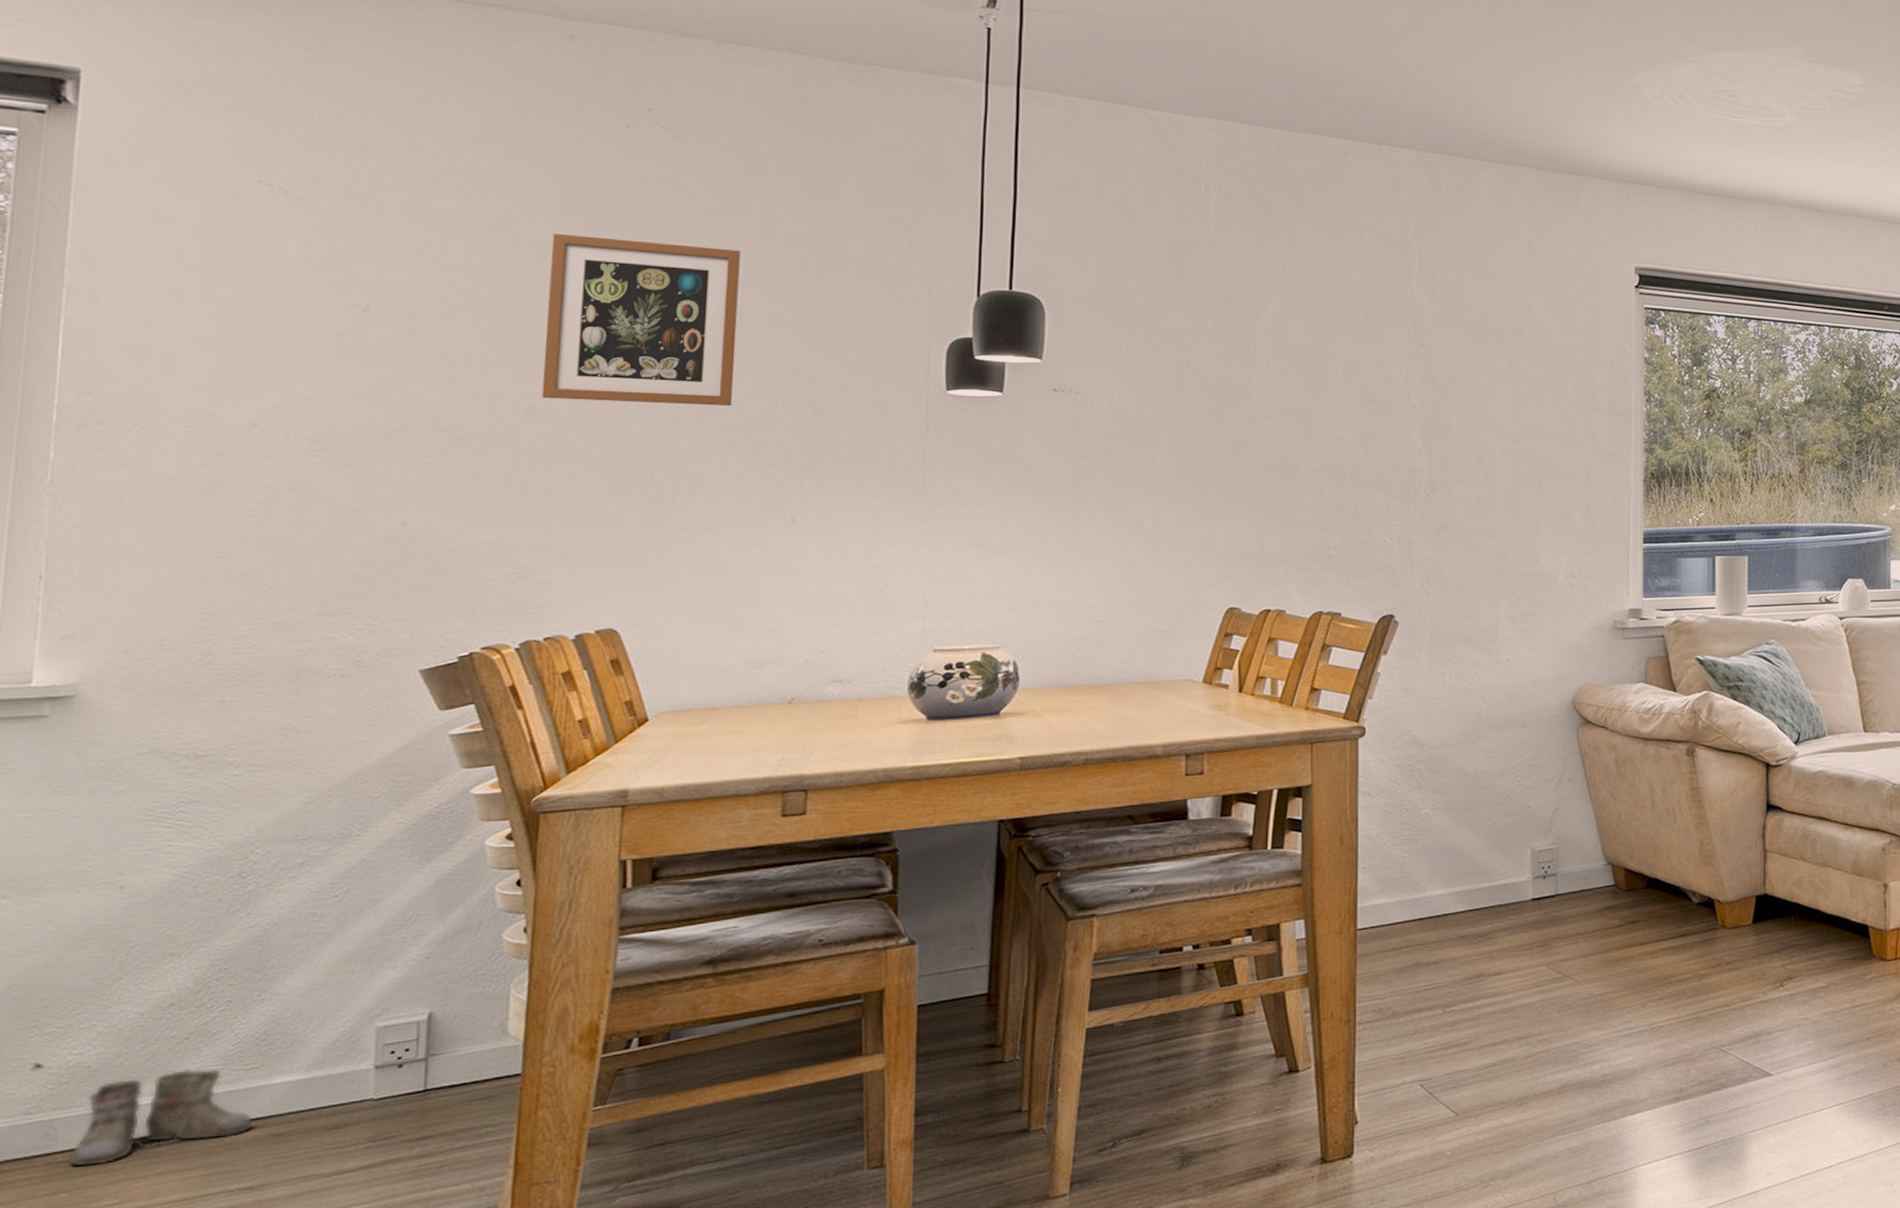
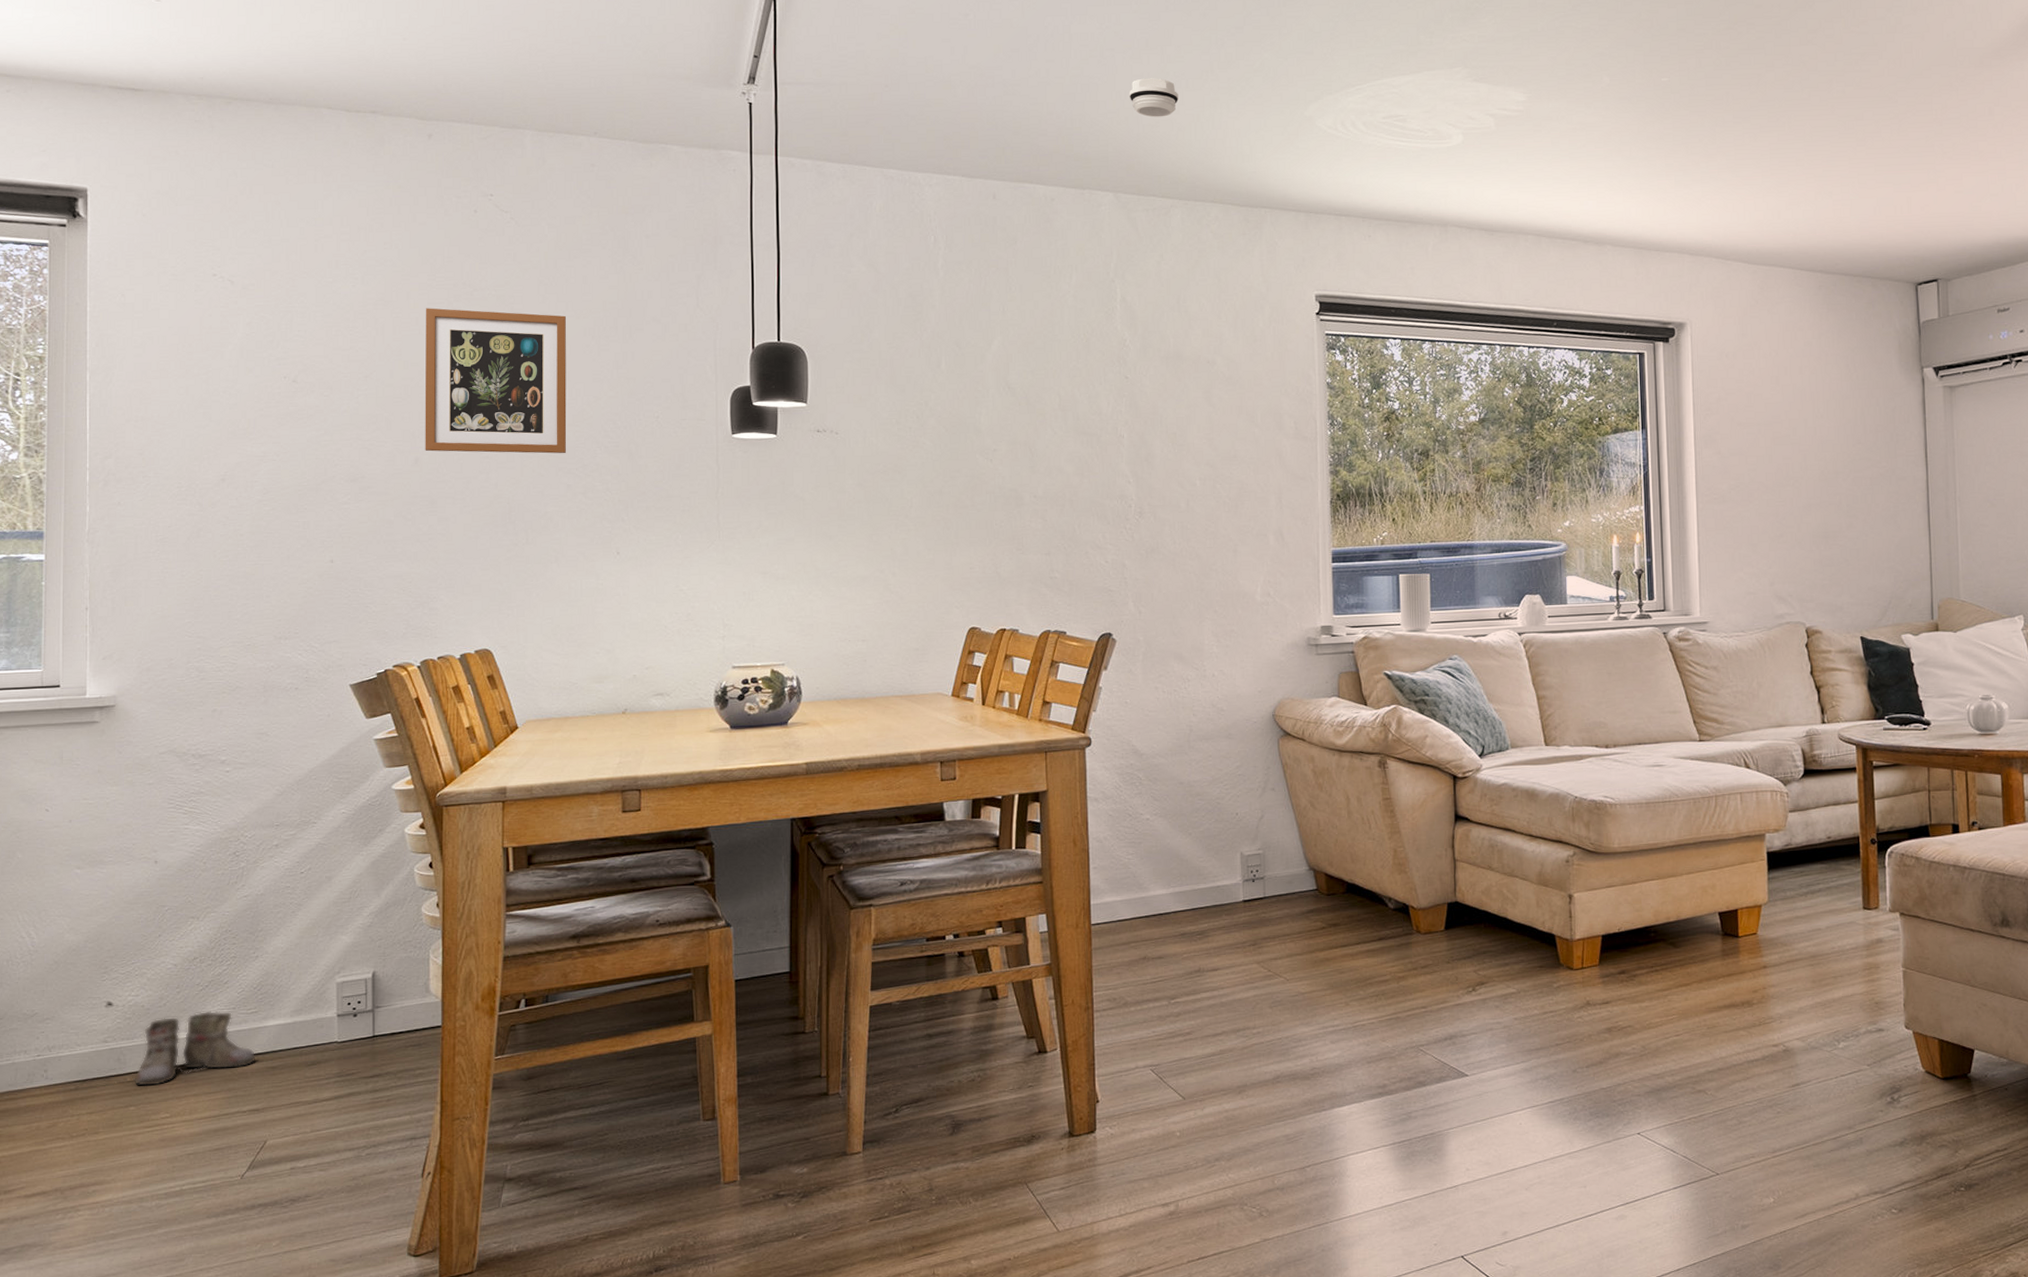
smoke detector: none [1437,34,1492,75] -> present [1129,78,1179,117]

